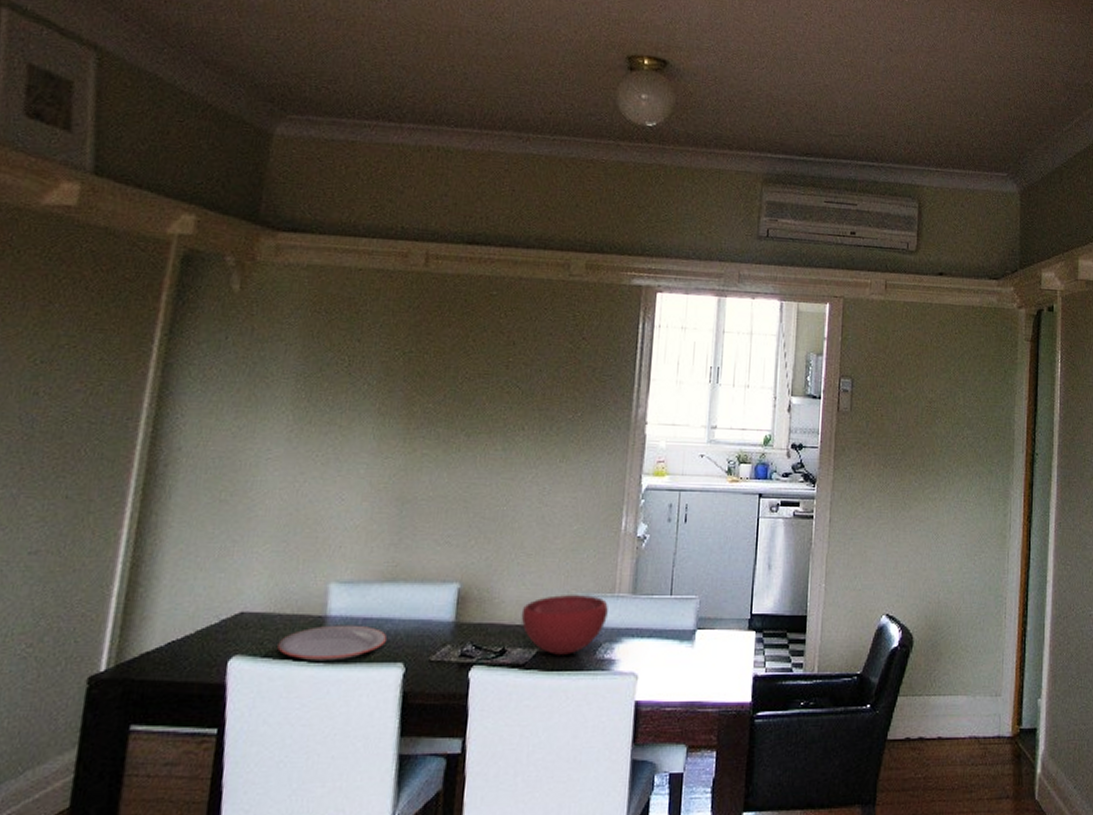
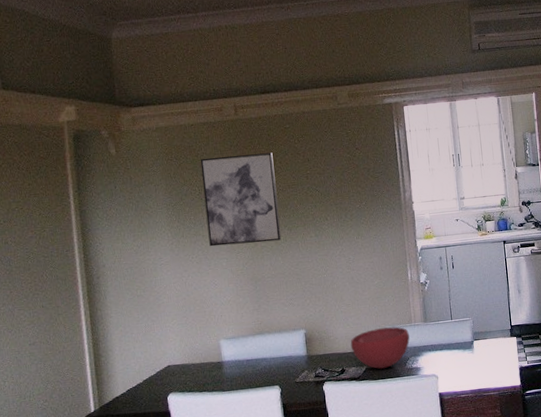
plate: present [277,625,388,661] -> none [196,364,265,391]
wall art: none [346,317,466,449] -> present [200,152,282,247]

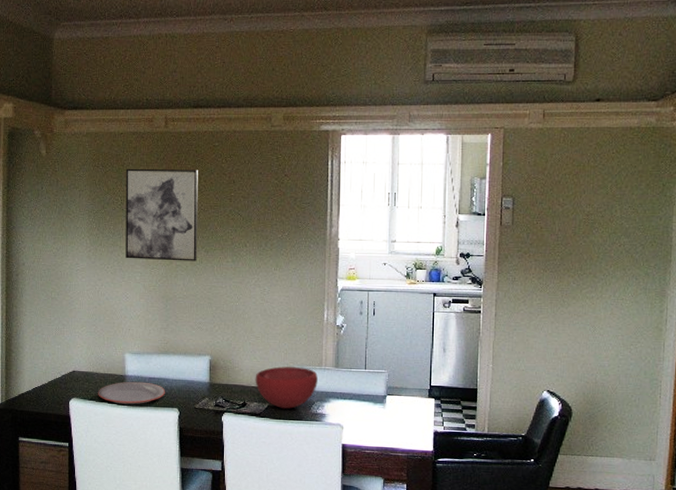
plate: none [196,364,265,391] -> present [98,381,166,405]

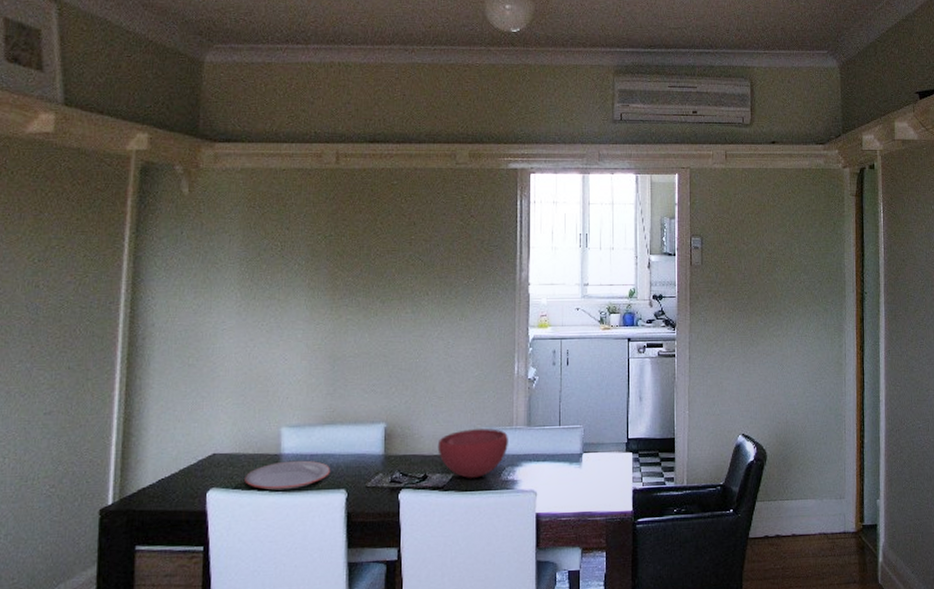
wall art: present [126,168,198,261] -> none [285,209,374,314]

